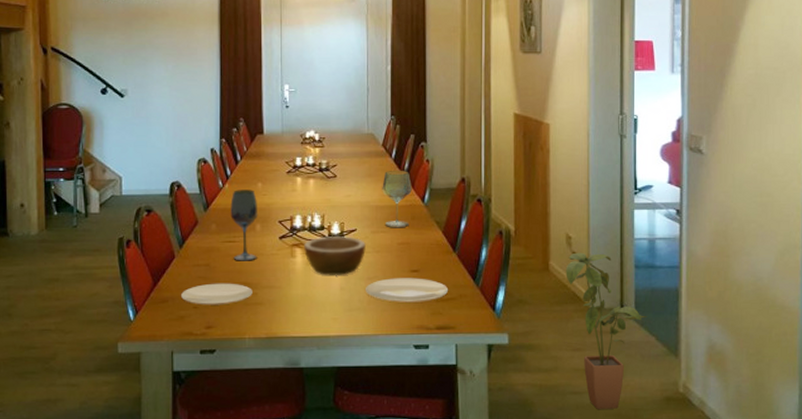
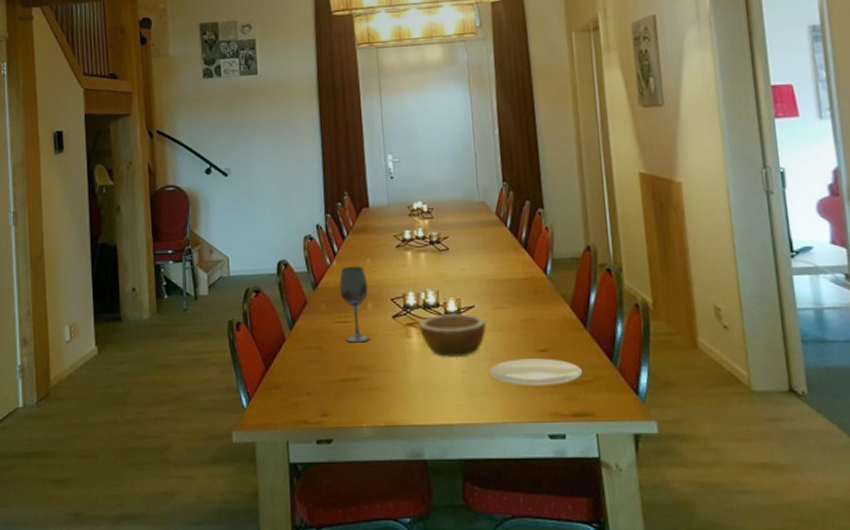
plate: present [181,283,252,306] -> none [294,366,368,391]
wine glass: present [382,171,412,228] -> none [498,240,532,304]
house plant: present [565,252,647,409] -> none [717,326,824,512]

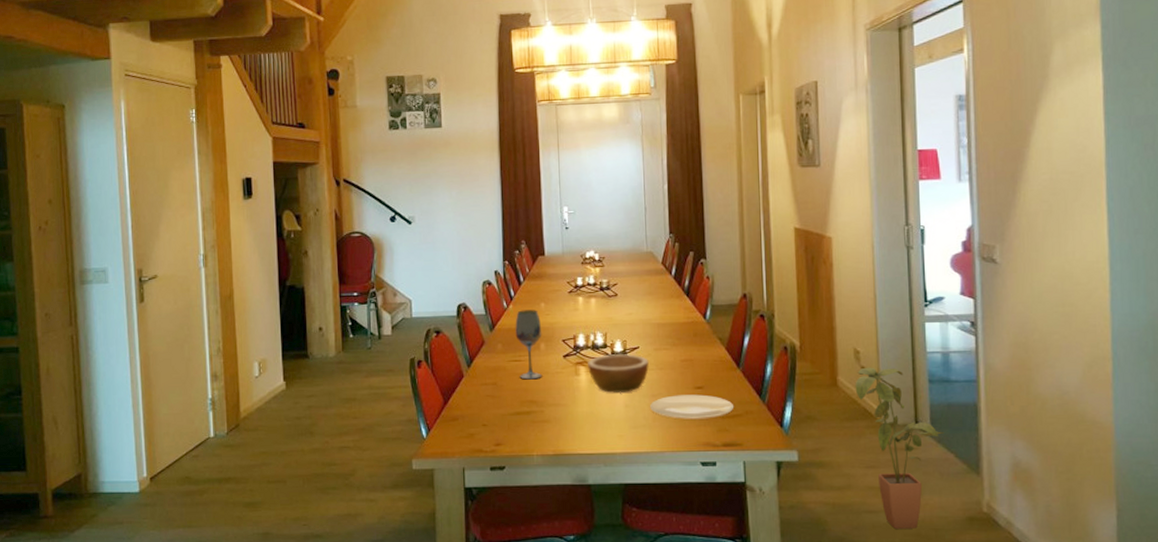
house plant: none [717,326,824,512] -> present [855,367,945,529]

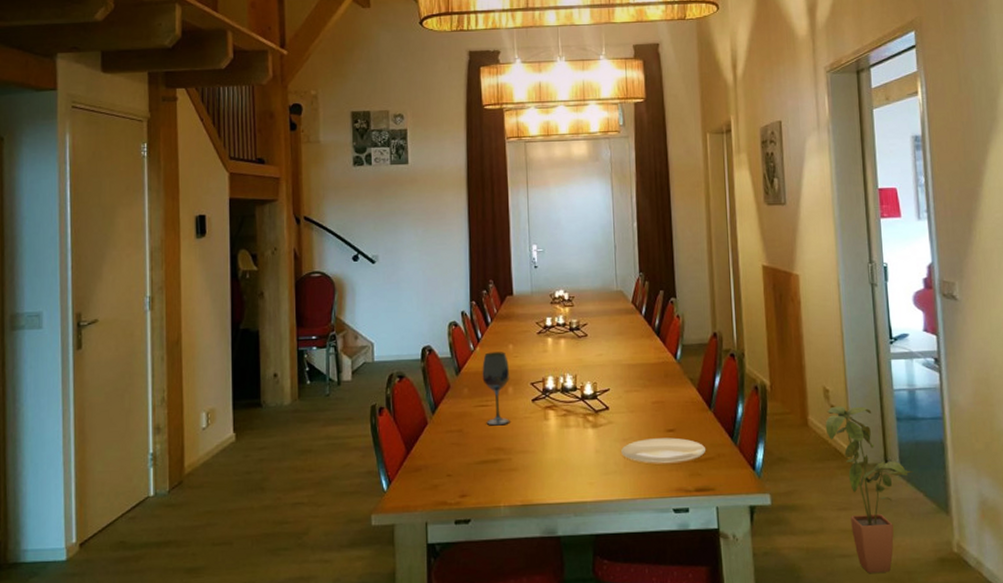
bowl: present [588,353,649,393] -> none [557,396,620,438]

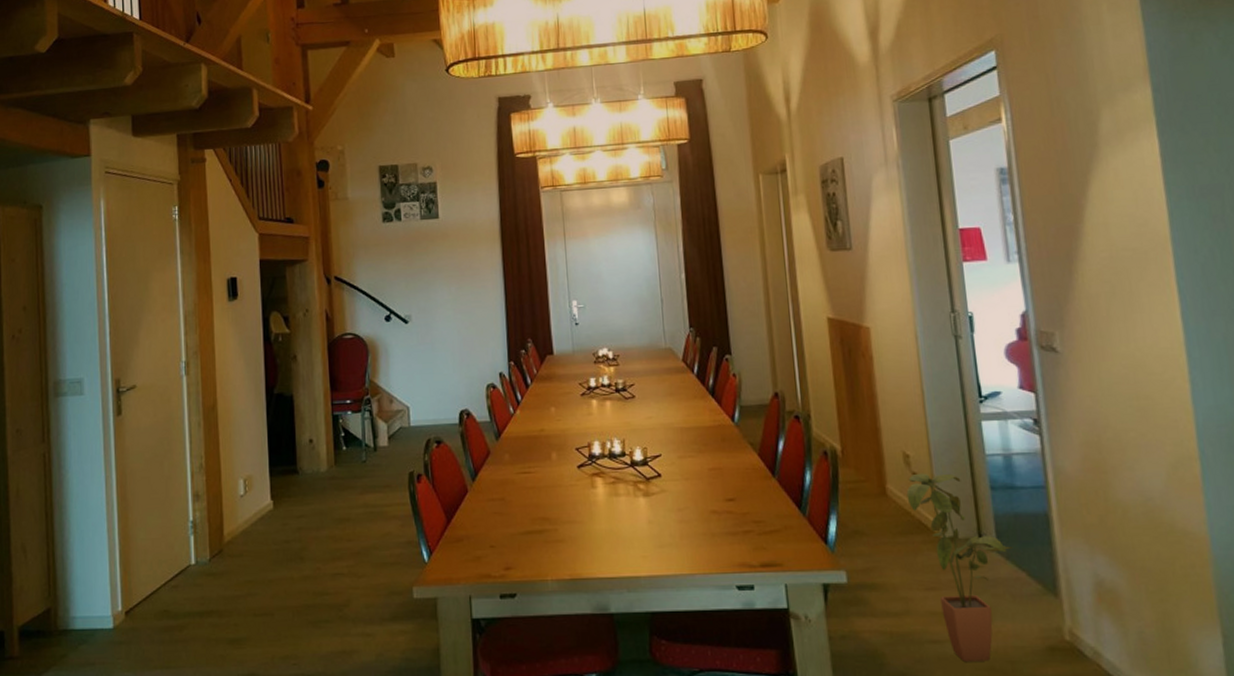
wineglass: present [482,352,510,426] -> none [523,415,555,494]
plate: present [621,437,706,465] -> none [676,507,771,537]

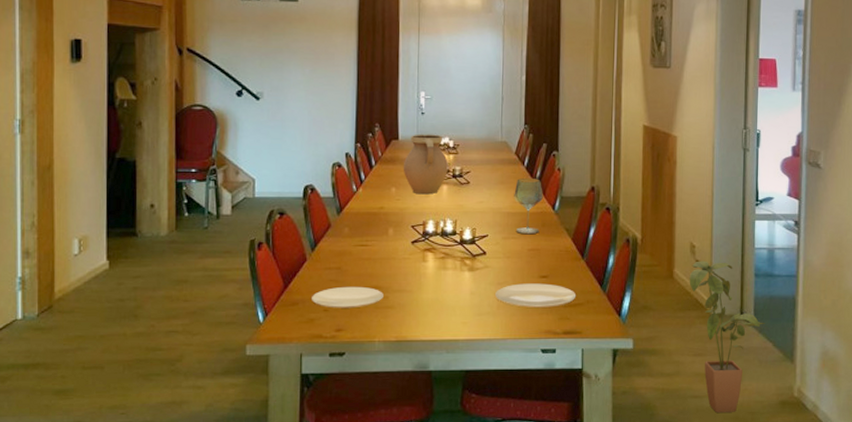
plate: none [476,518,552,544] -> present [312,286,383,309]
pitcher: none [560,345,610,413] -> present [403,134,448,195]
plate: none [676,507,771,537] -> present [495,283,577,308]
wine glass: none [685,387,720,452] -> present [514,178,543,235]

